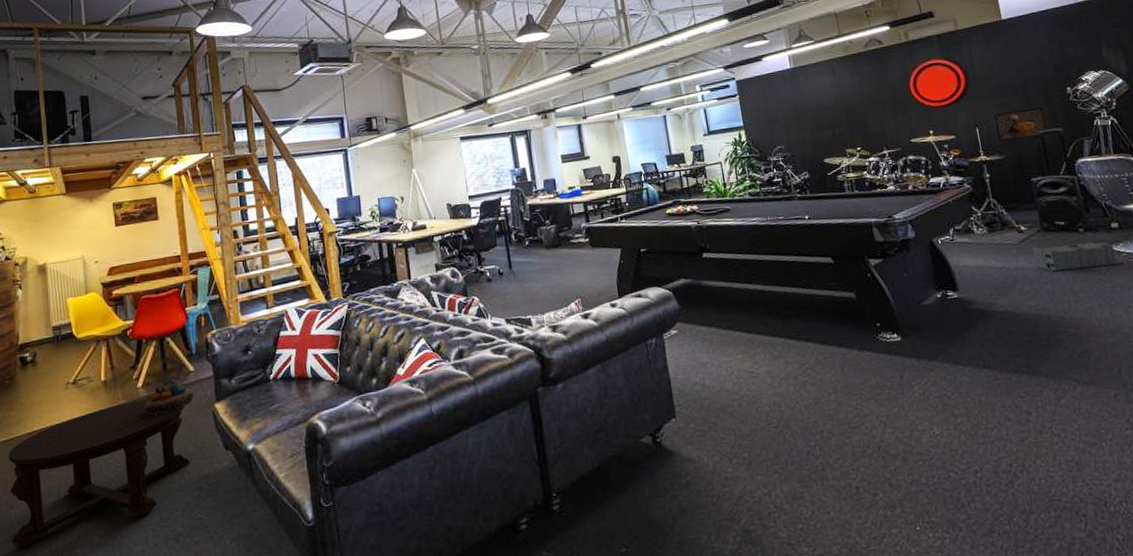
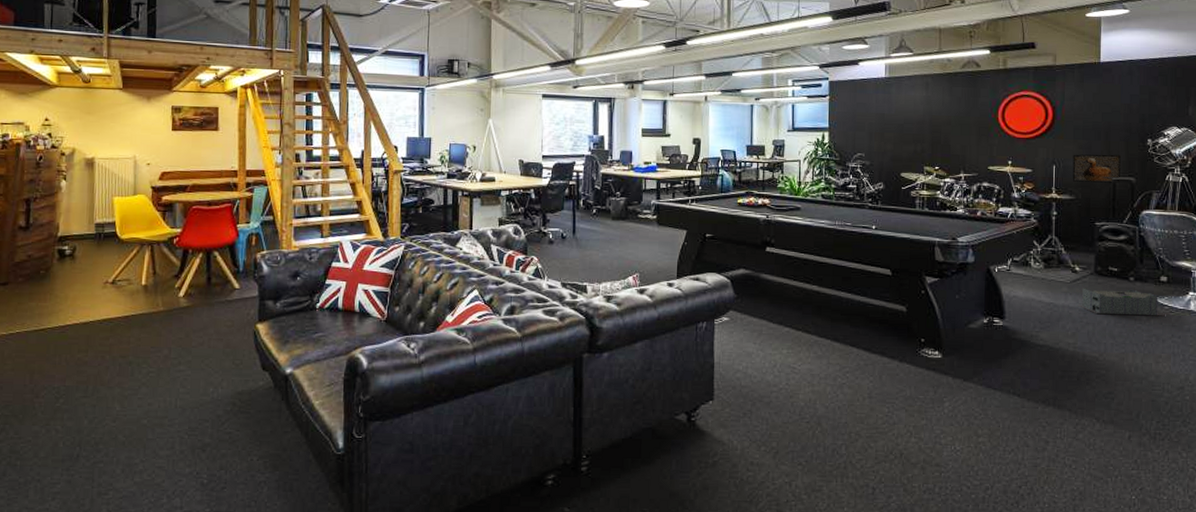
coffee table: present [8,399,190,548] -> none [33,309,225,436]
decorative bowl: present [145,379,194,416] -> none [184,294,236,327]

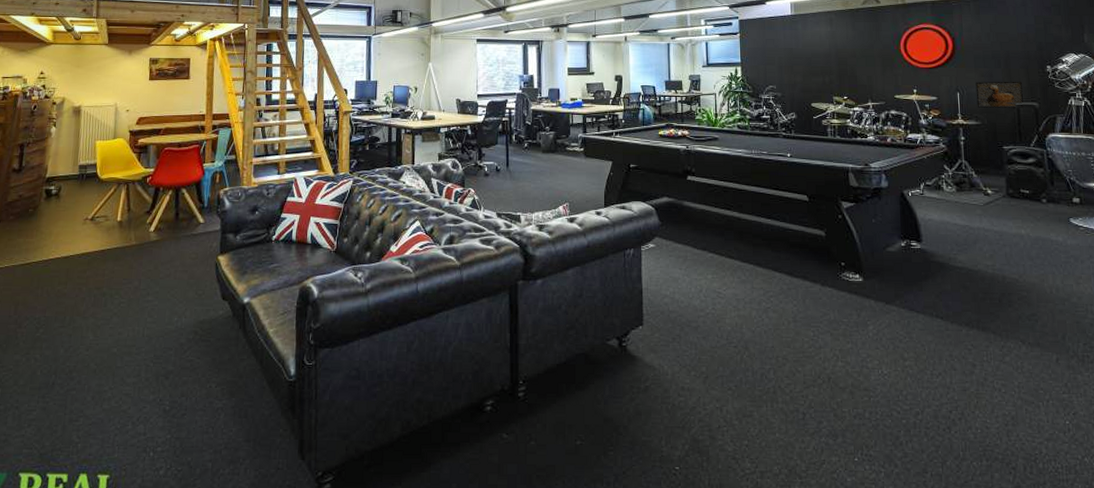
storage bin: present [1077,288,1165,316] -> none [993,210,1081,237]

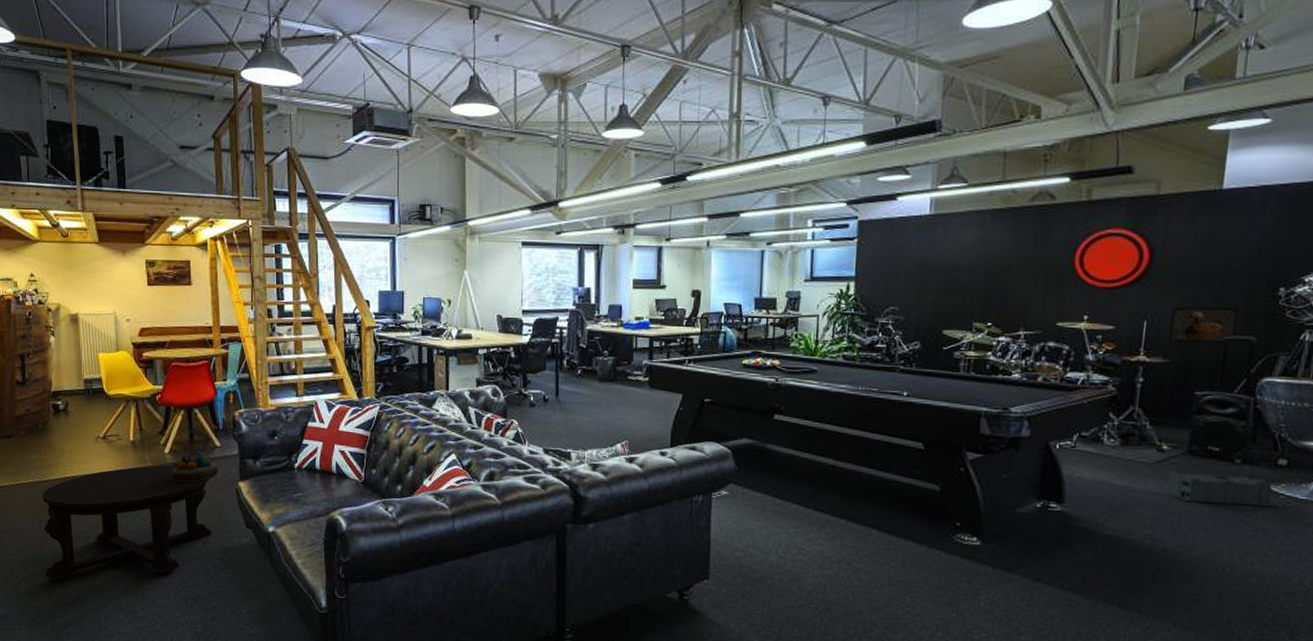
coffee table: none [15,243,190,365] -> present [42,465,212,581]
decorative bowl: none [154,228,200,259] -> present [171,451,218,483]
storage bin: none [993,210,1081,237] -> present [1161,470,1279,508]

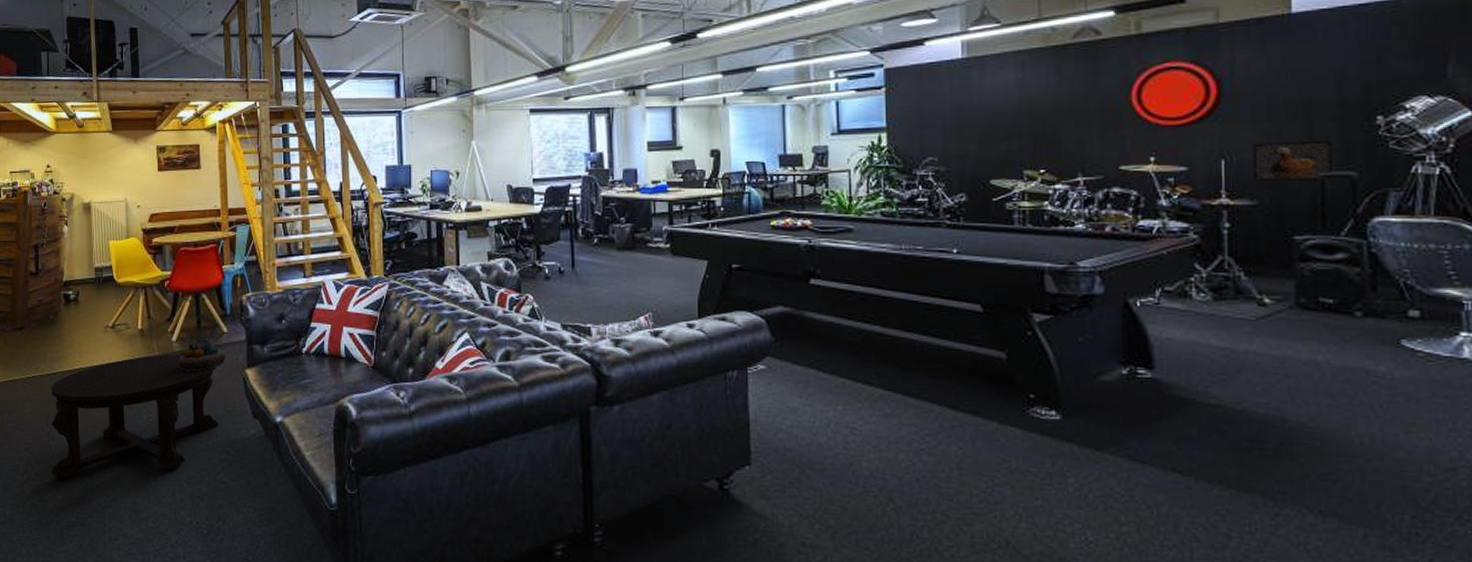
storage bin: present [1161,470,1279,508] -> none [1269,327,1419,367]

